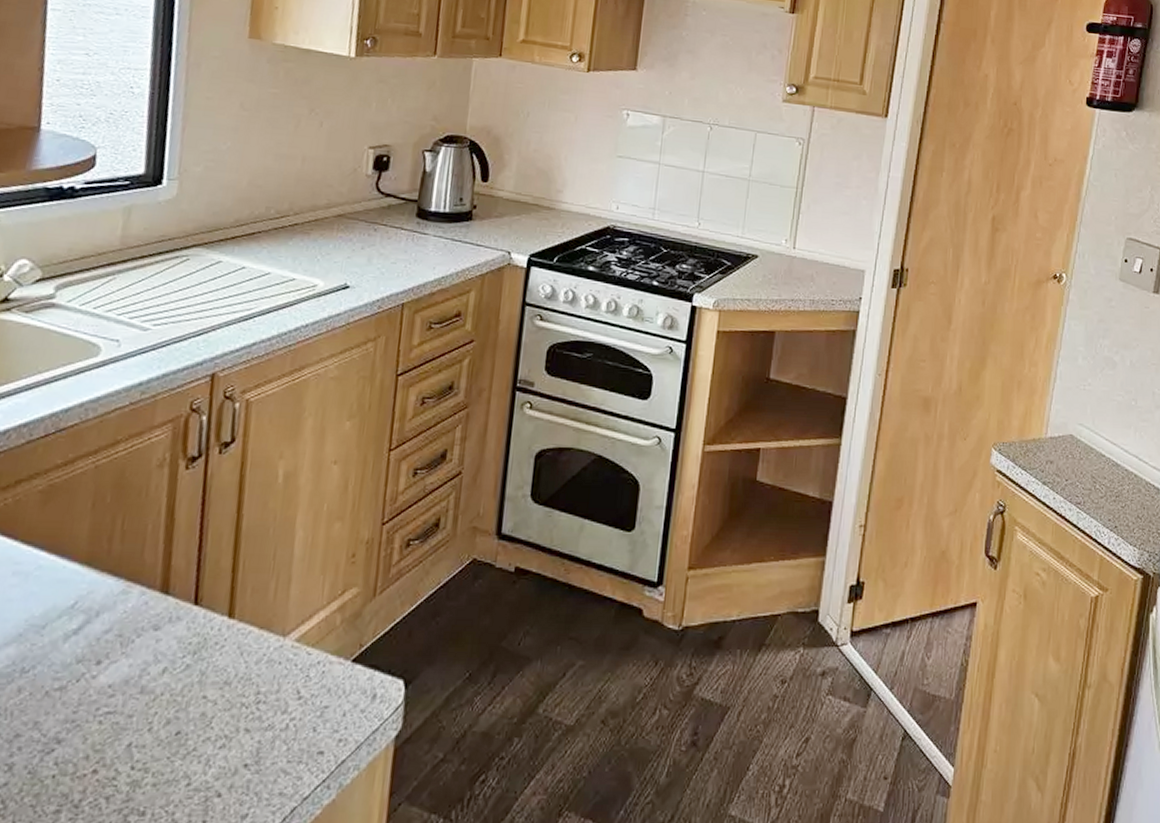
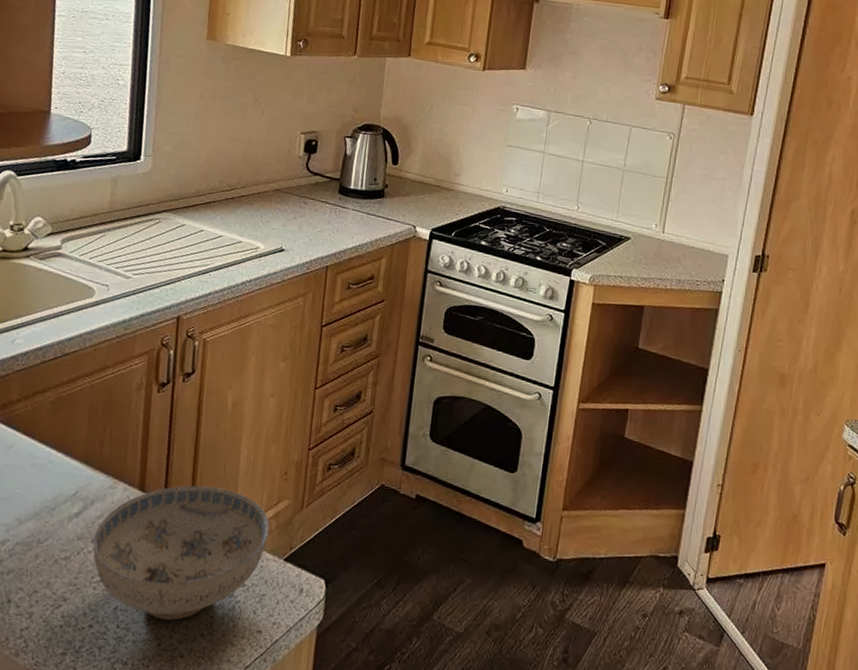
ceramic bowl: none [98,580,333,752] -> present [93,485,270,621]

